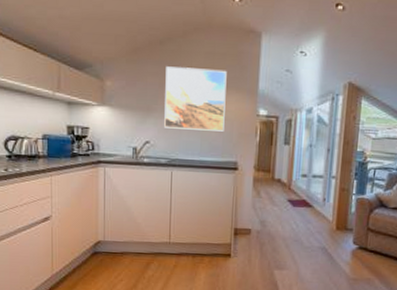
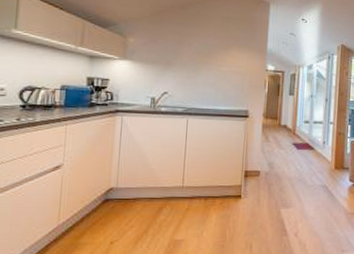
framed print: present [164,66,227,132] -> none [182,27,240,84]

